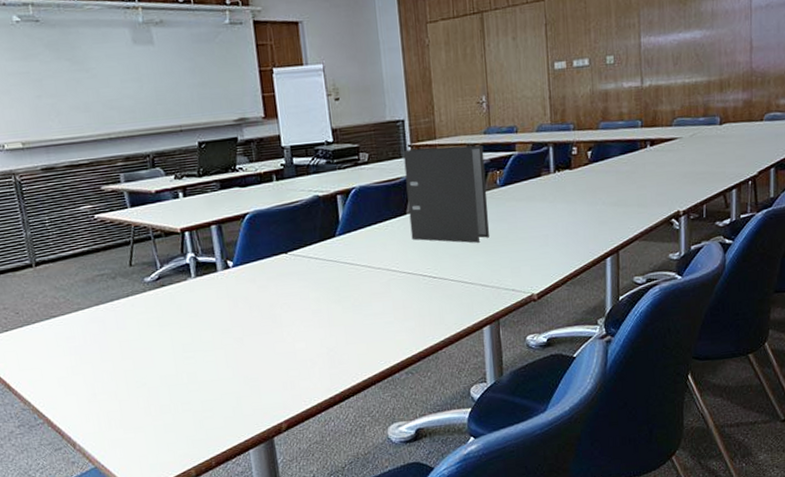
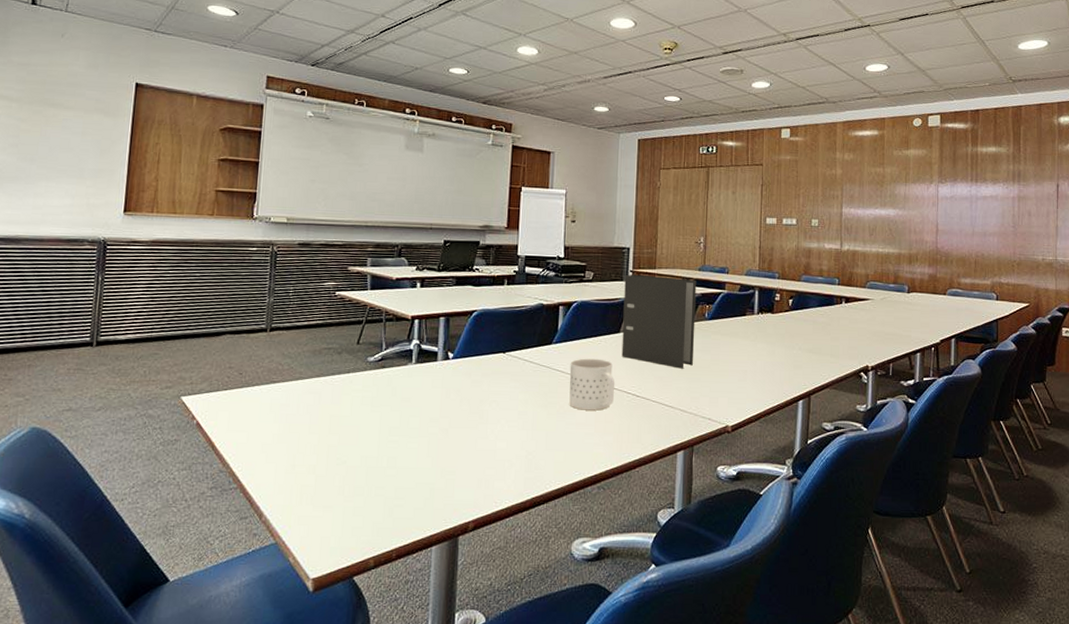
mug: none [358,244,411,300] -> present [569,358,615,411]

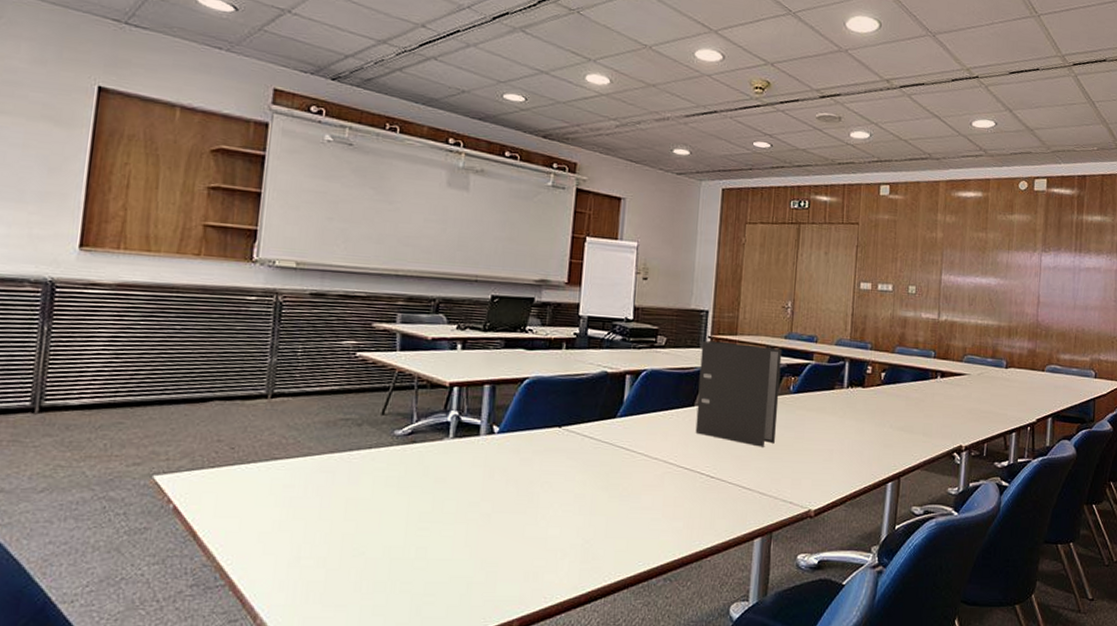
mug: present [569,358,615,411] -> none [634,434,687,493]

